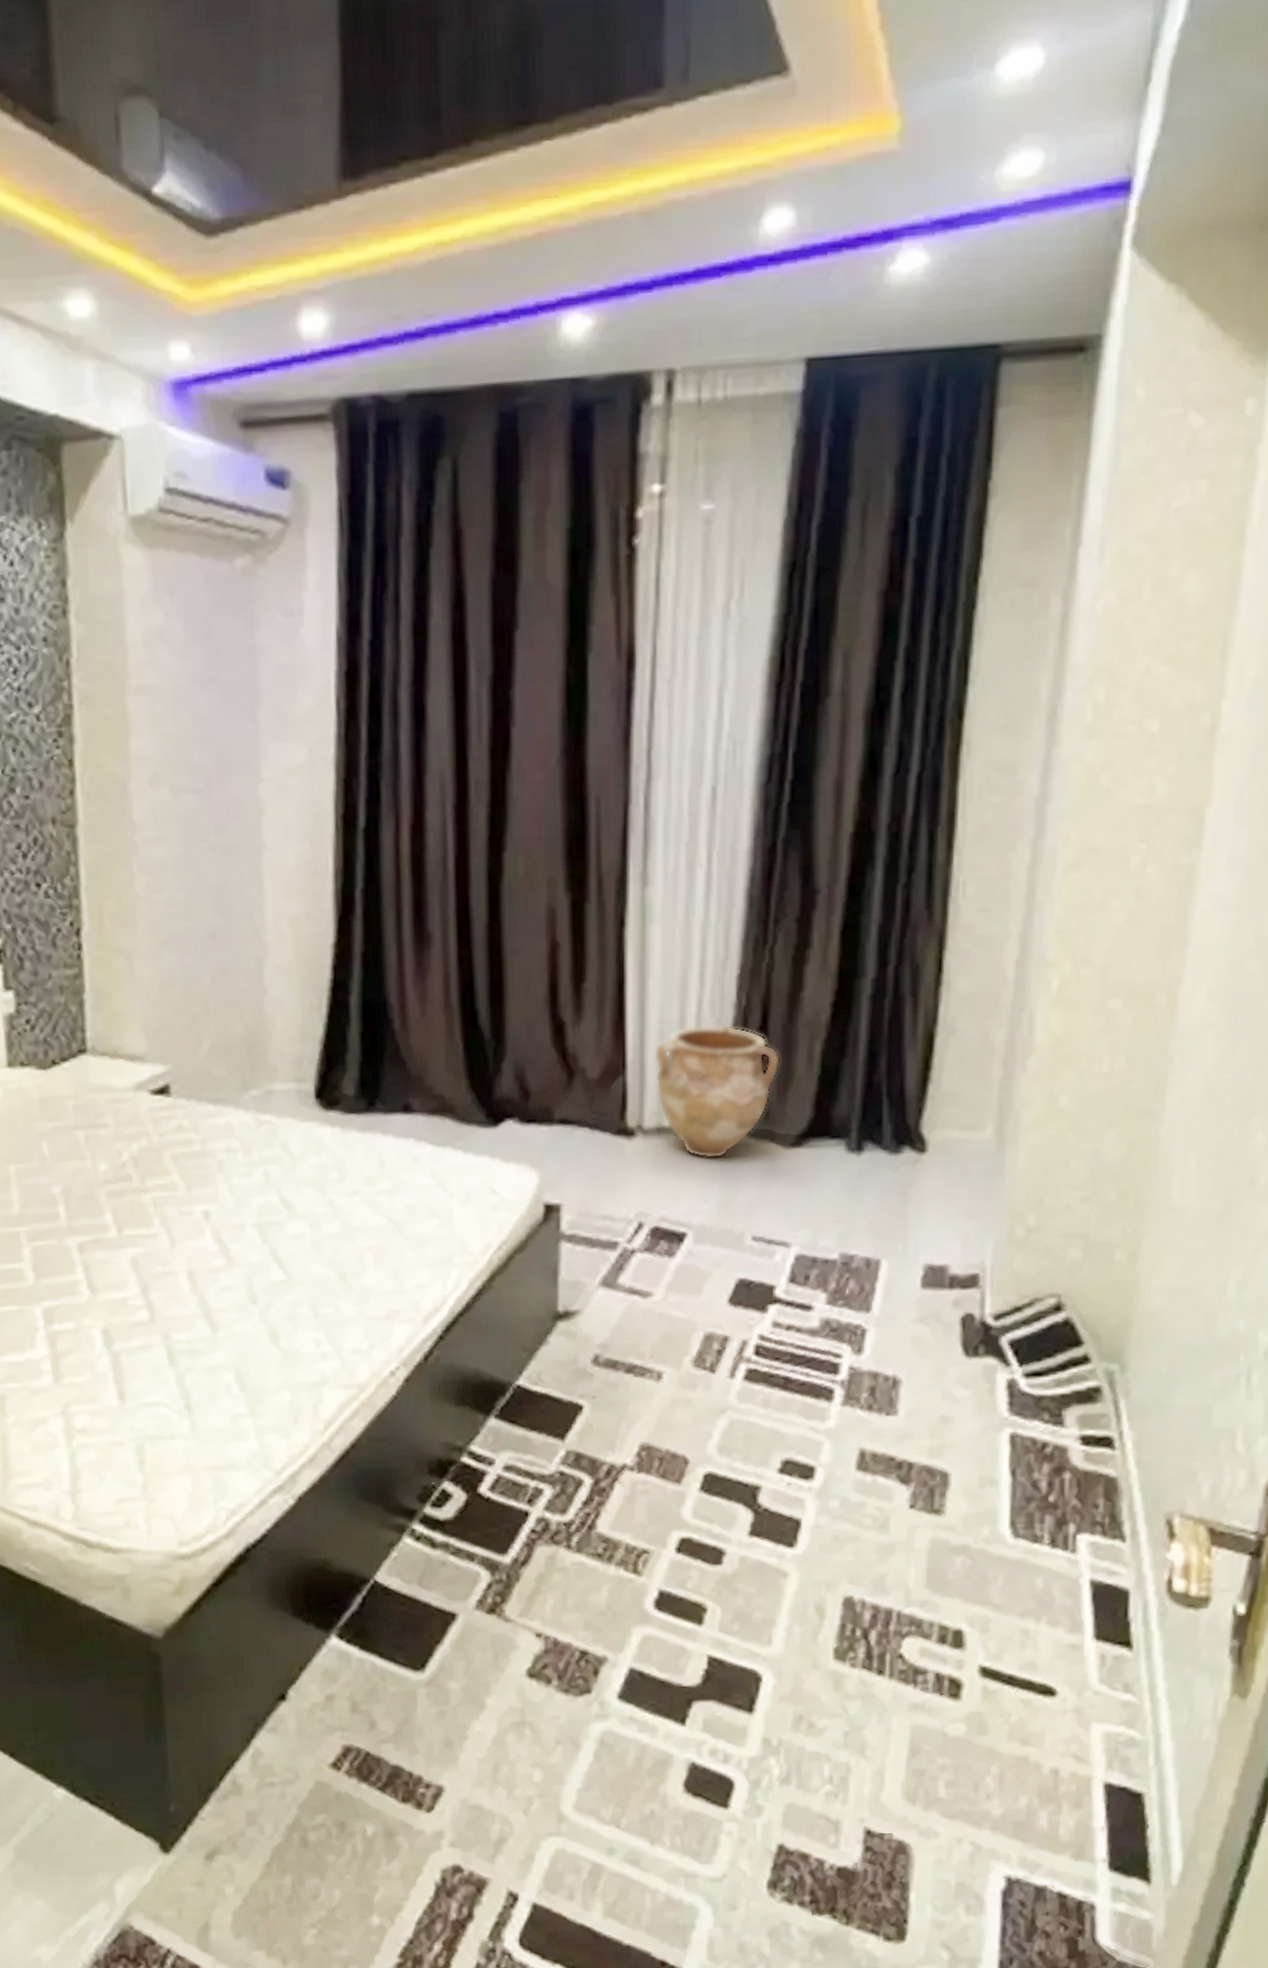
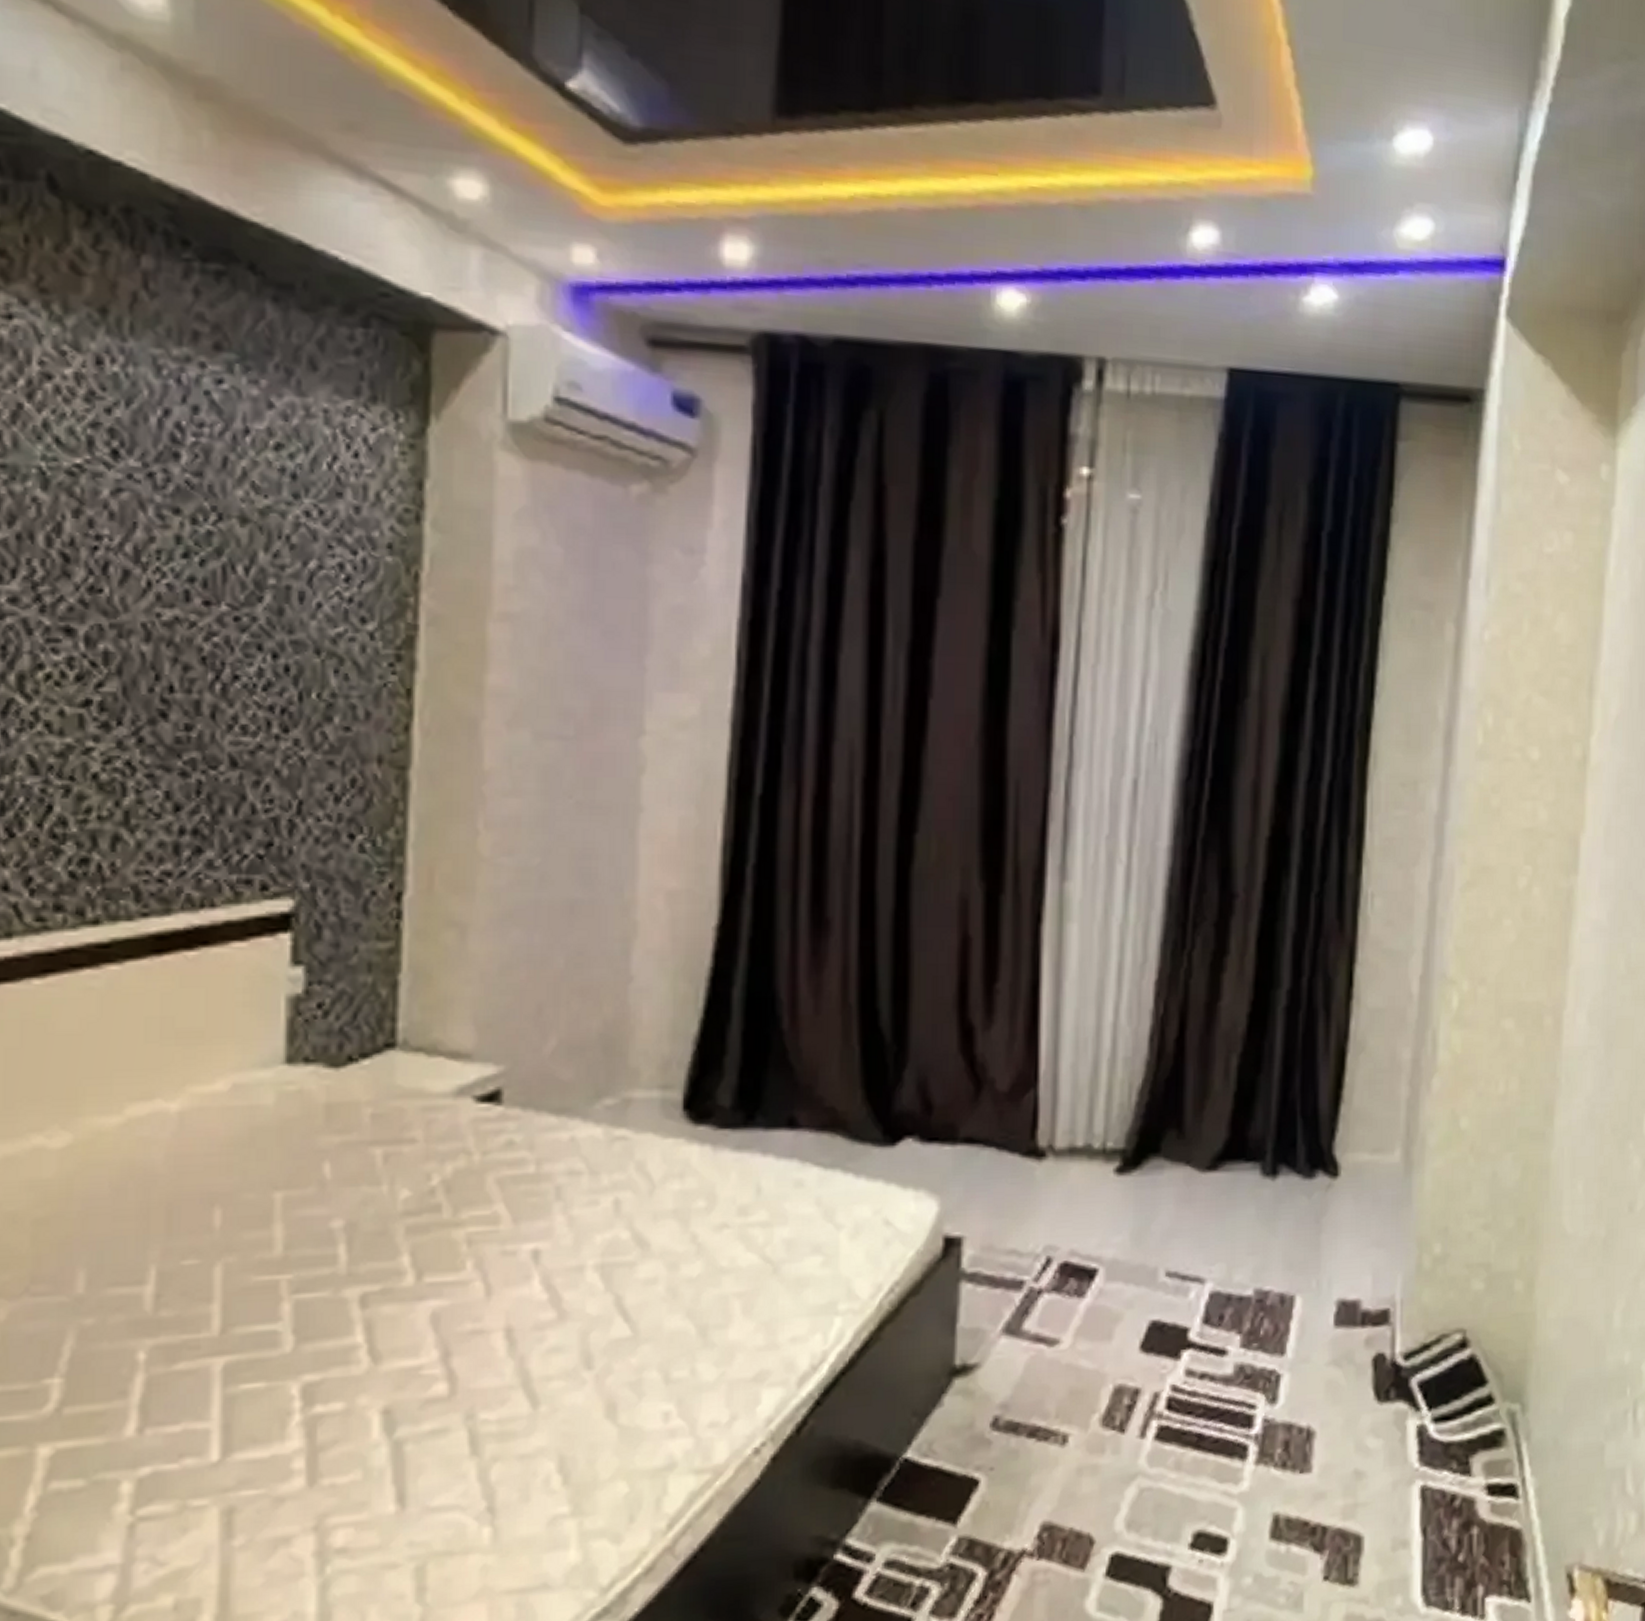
vase: present [654,1023,780,1160] -> none [1068,1033,1196,1184]

